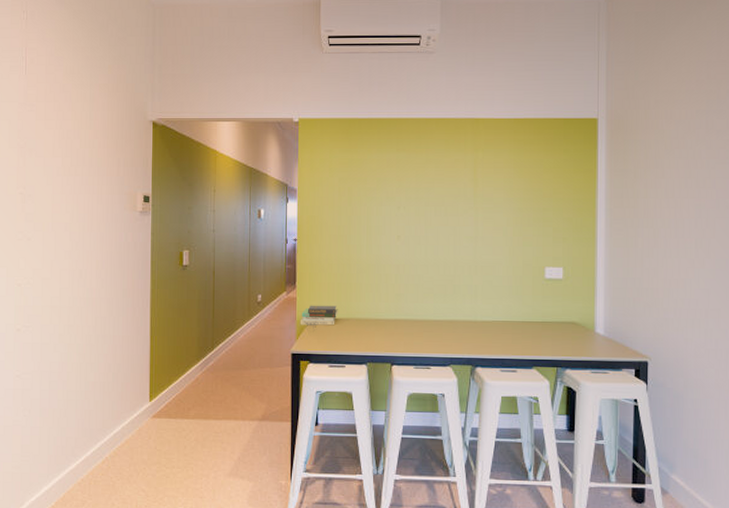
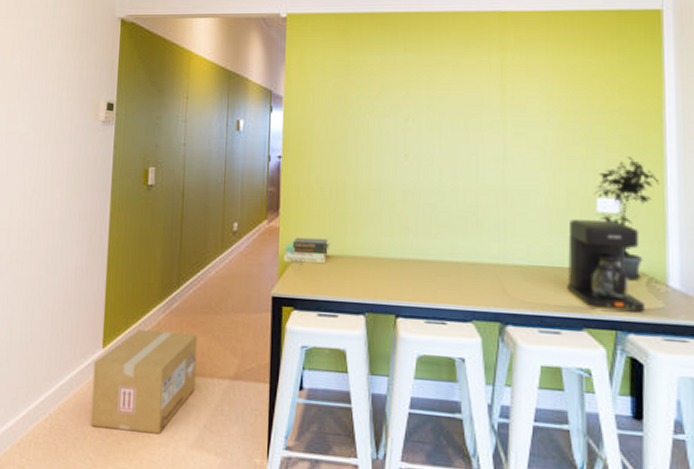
cardboard box: none [142,385,231,467] -> present [90,329,198,435]
coffee maker: none [522,284,578,352] -> present [567,219,644,311]
potted plant: none [542,235,591,330] -> present [593,157,659,281]

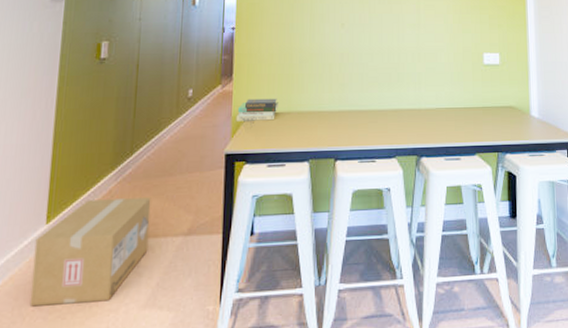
coffee maker: present [567,219,644,311] -> none [464,70,516,137]
potted plant: present [593,157,659,281] -> none [481,22,524,114]

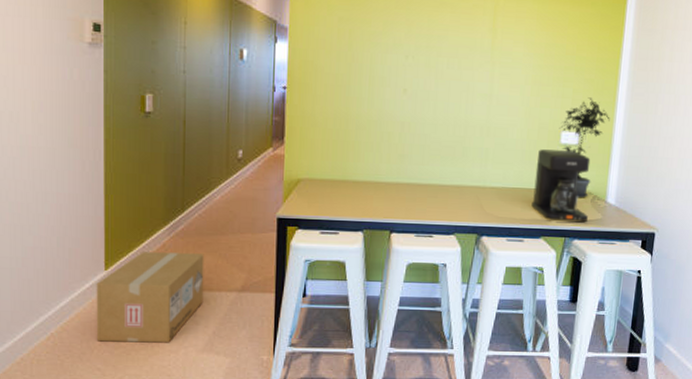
books: present [236,98,278,121] -> none [288,164,333,188]
coffee maker: none [464,70,516,137] -> present [531,149,591,222]
potted plant: none [481,22,524,114] -> present [559,97,610,198]

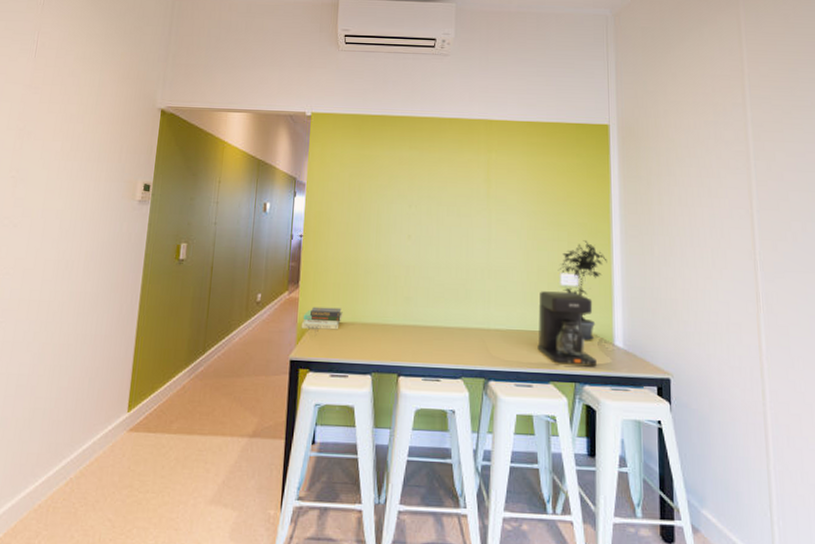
cardboard box: present [96,252,205,343] -> none [111,393,220,492]
books: none [288,164,333,188] -> present [301,306,343,330]

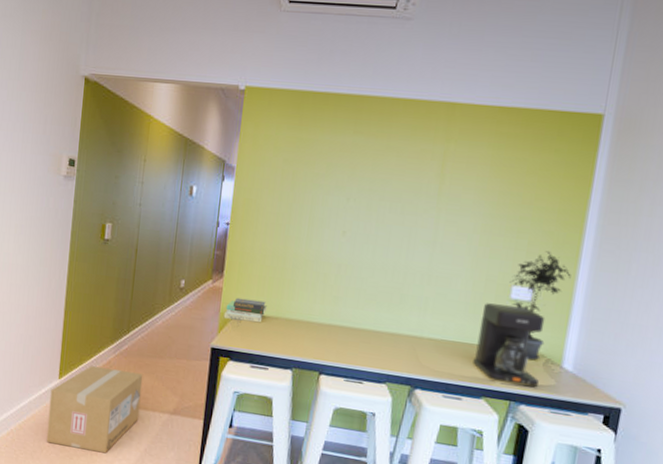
cardboard box: none [111,393,220,492] -> present [46,366,143,454]

